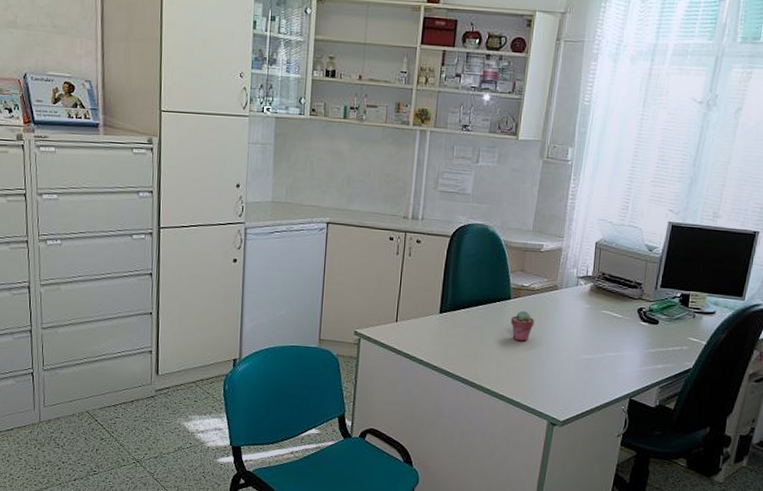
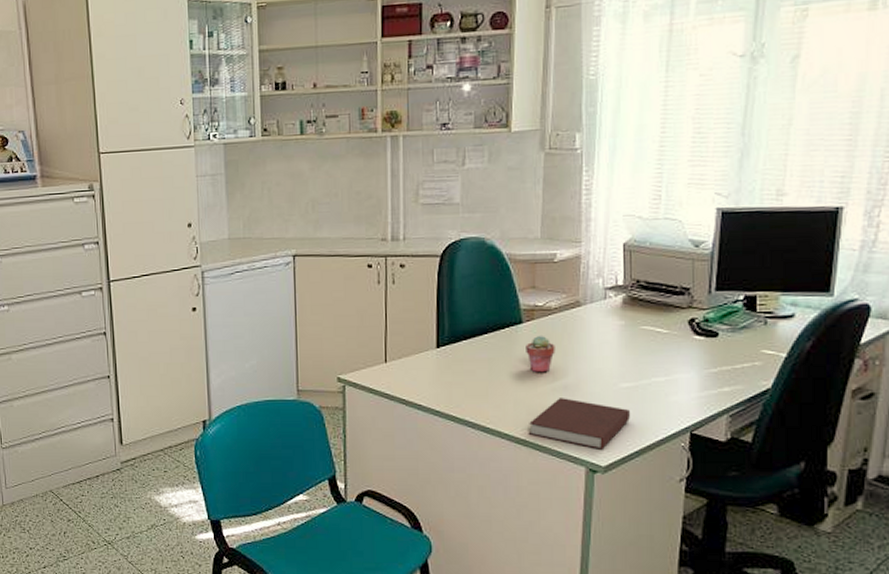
notebook: none [505,363,587,407] -> present [528,398,631,450]

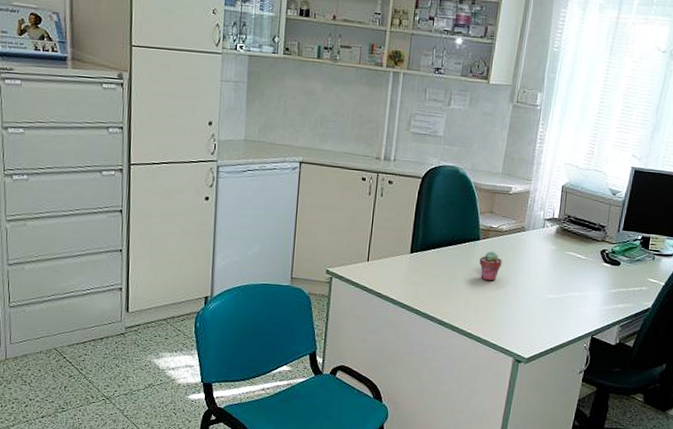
notebook: present [528,398,631,450] -> none [473,302,551,345]

